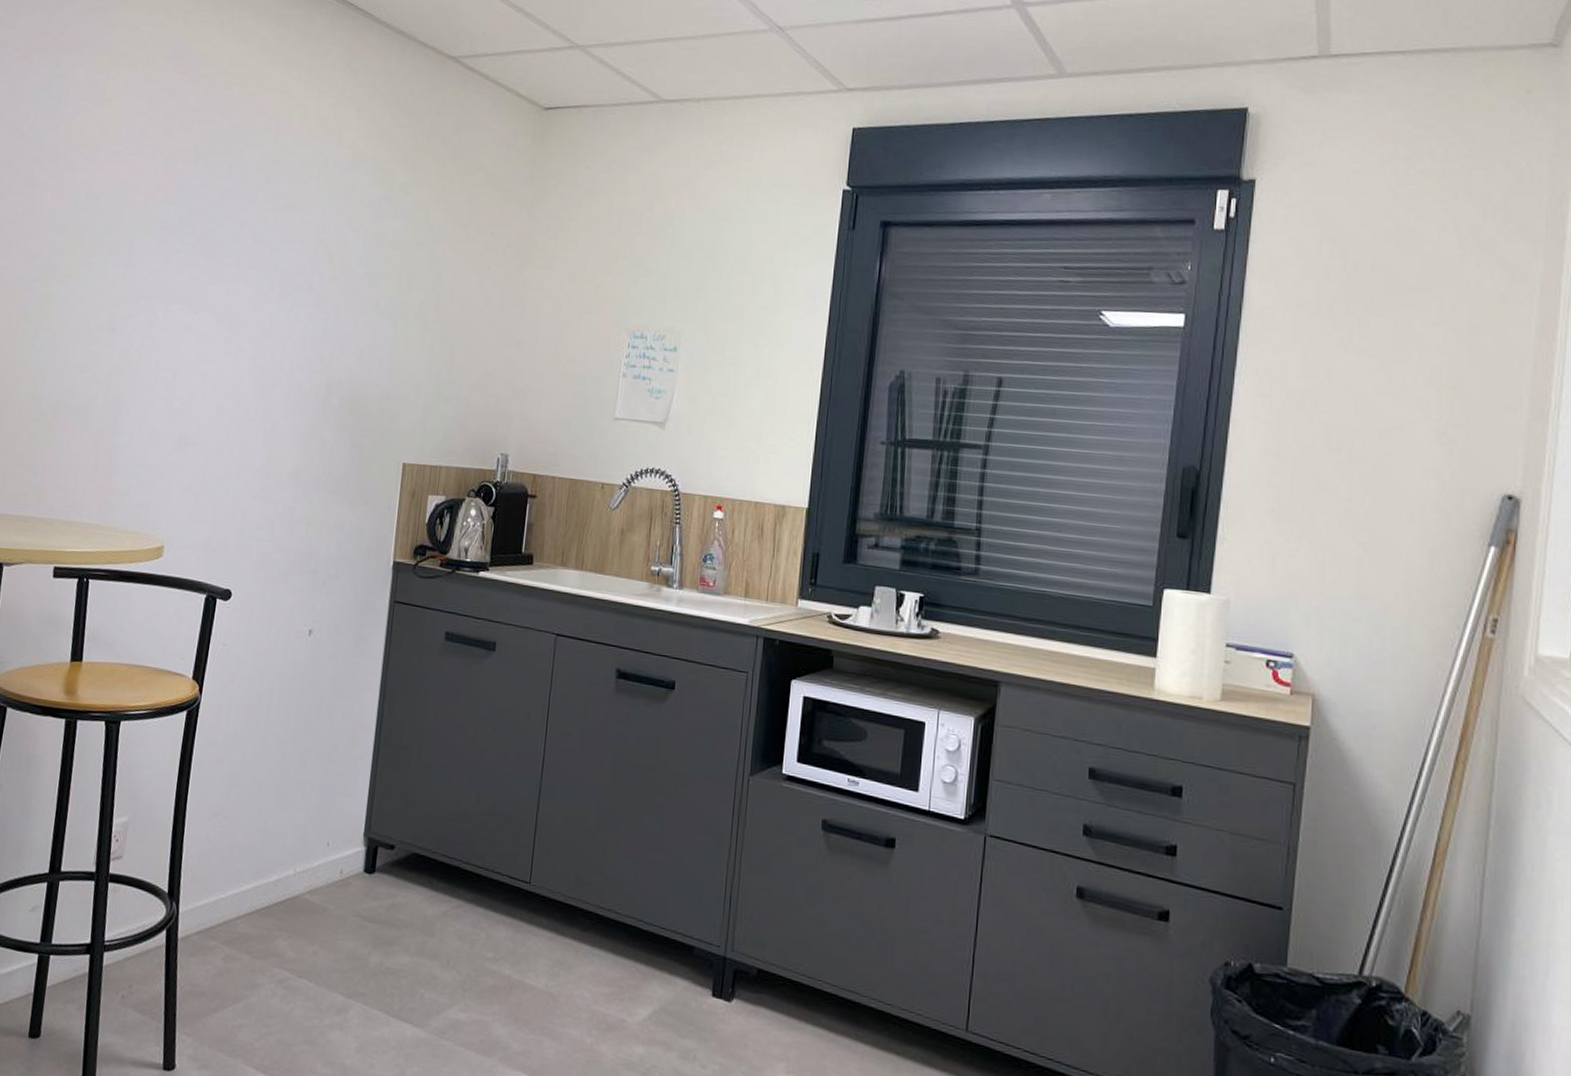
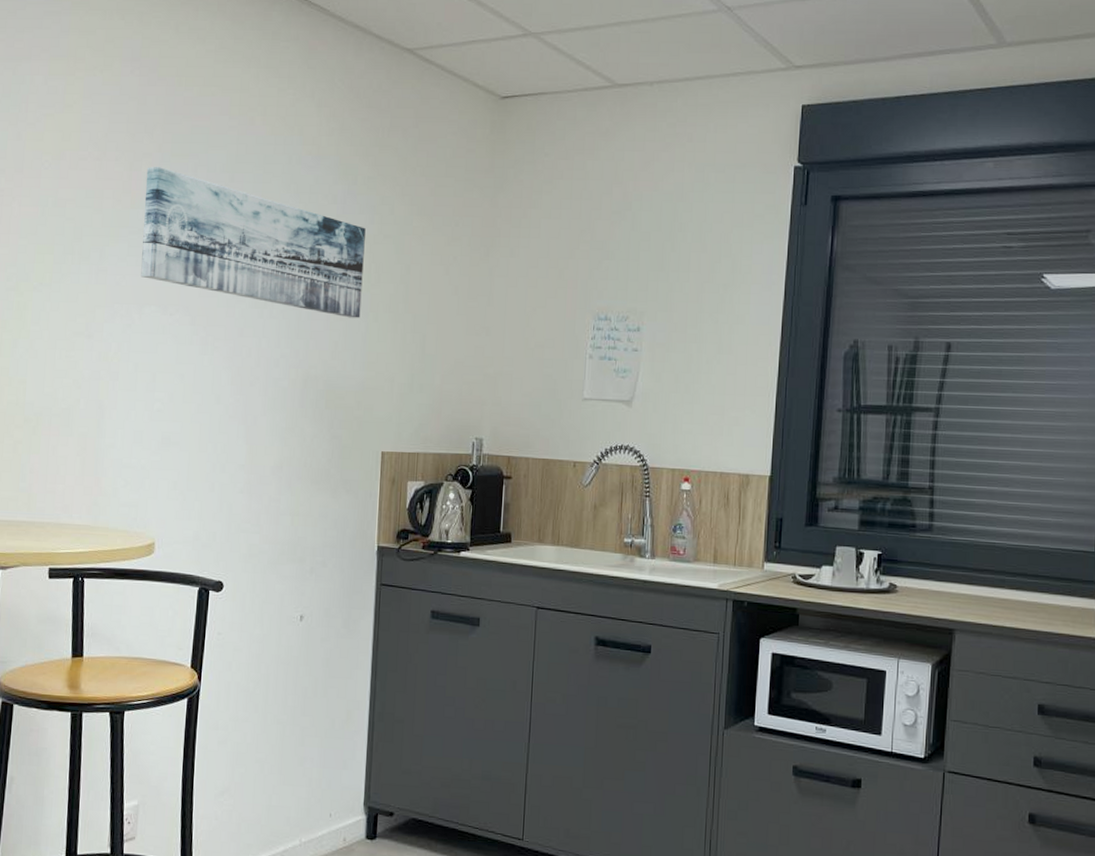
wall art: none [168,163,399,325] -> present [141,167,366,318]

